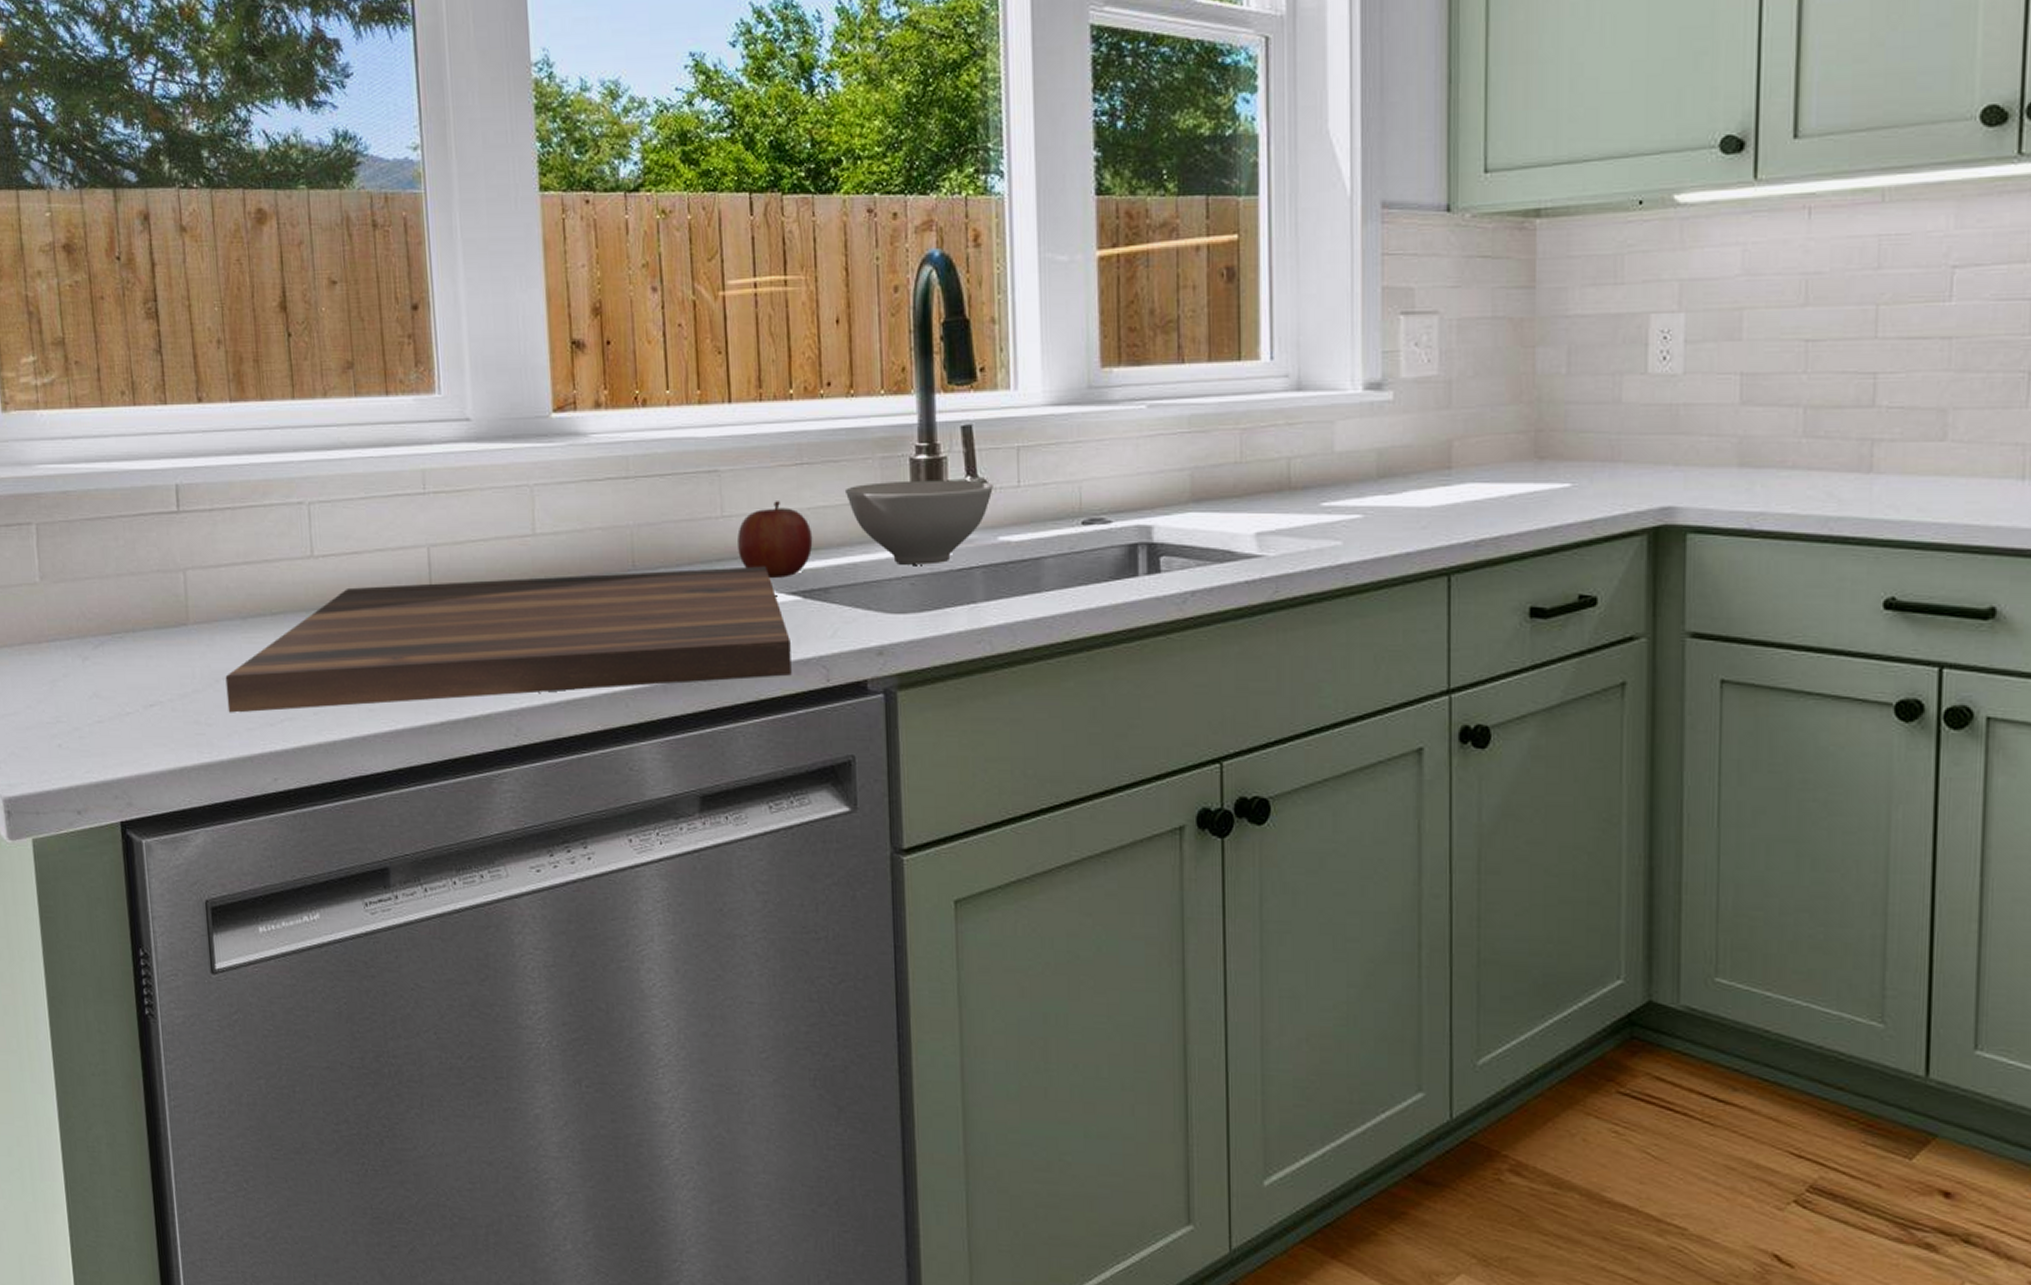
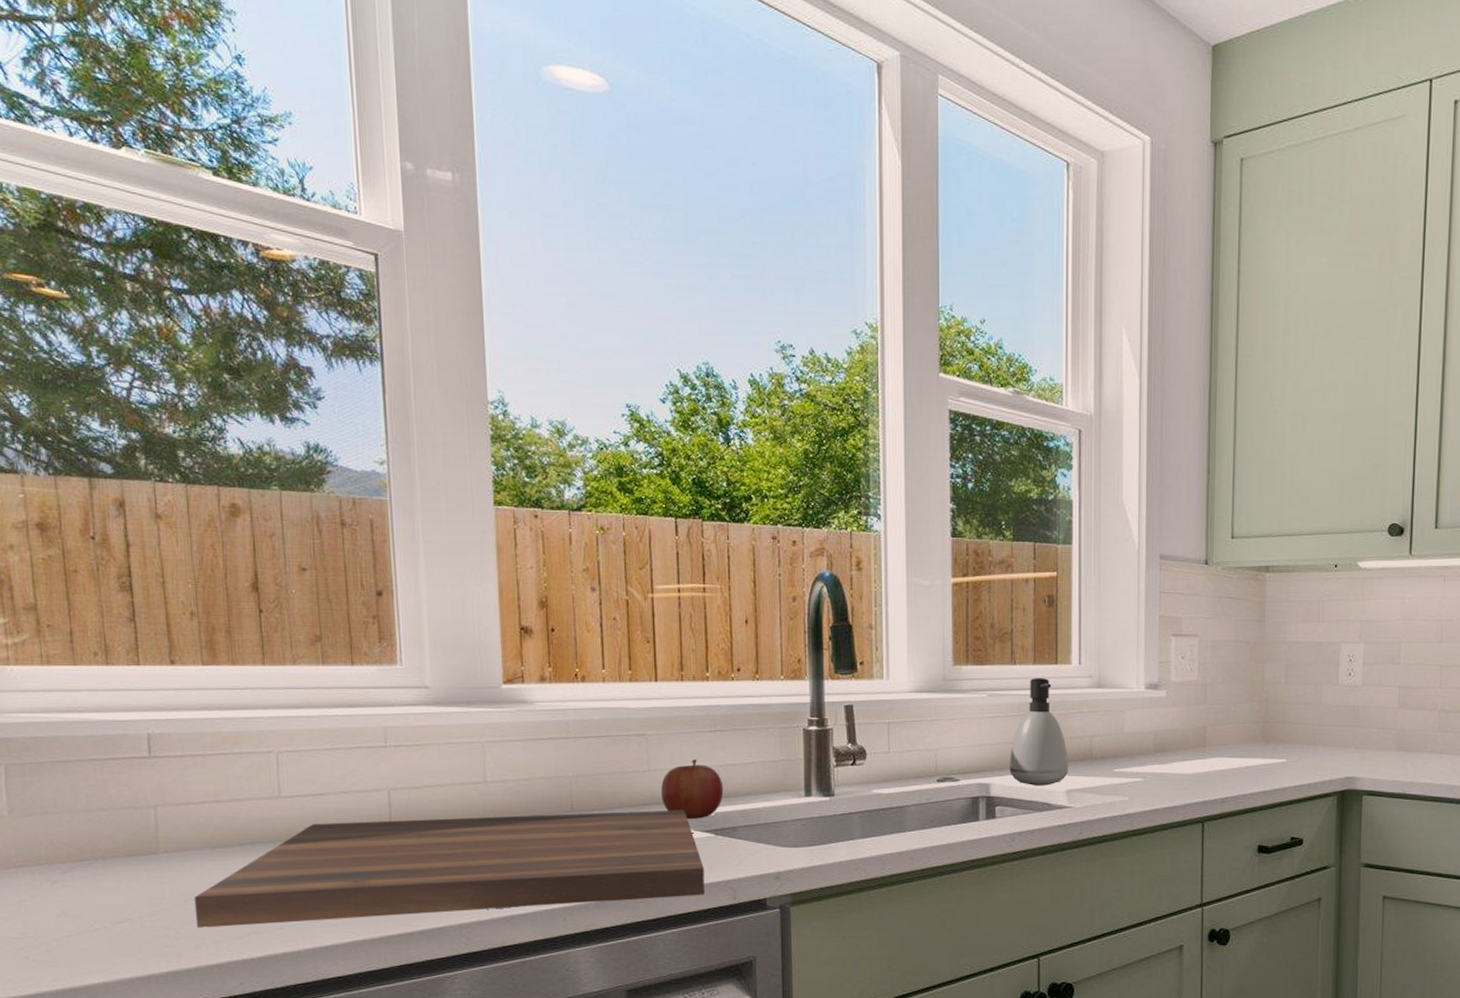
bowl: present [844,480,993,565] -> none [750,746,869,810]
soap dispenser: none [1178,379,1258,528] -> present [1010,677,1068,786]

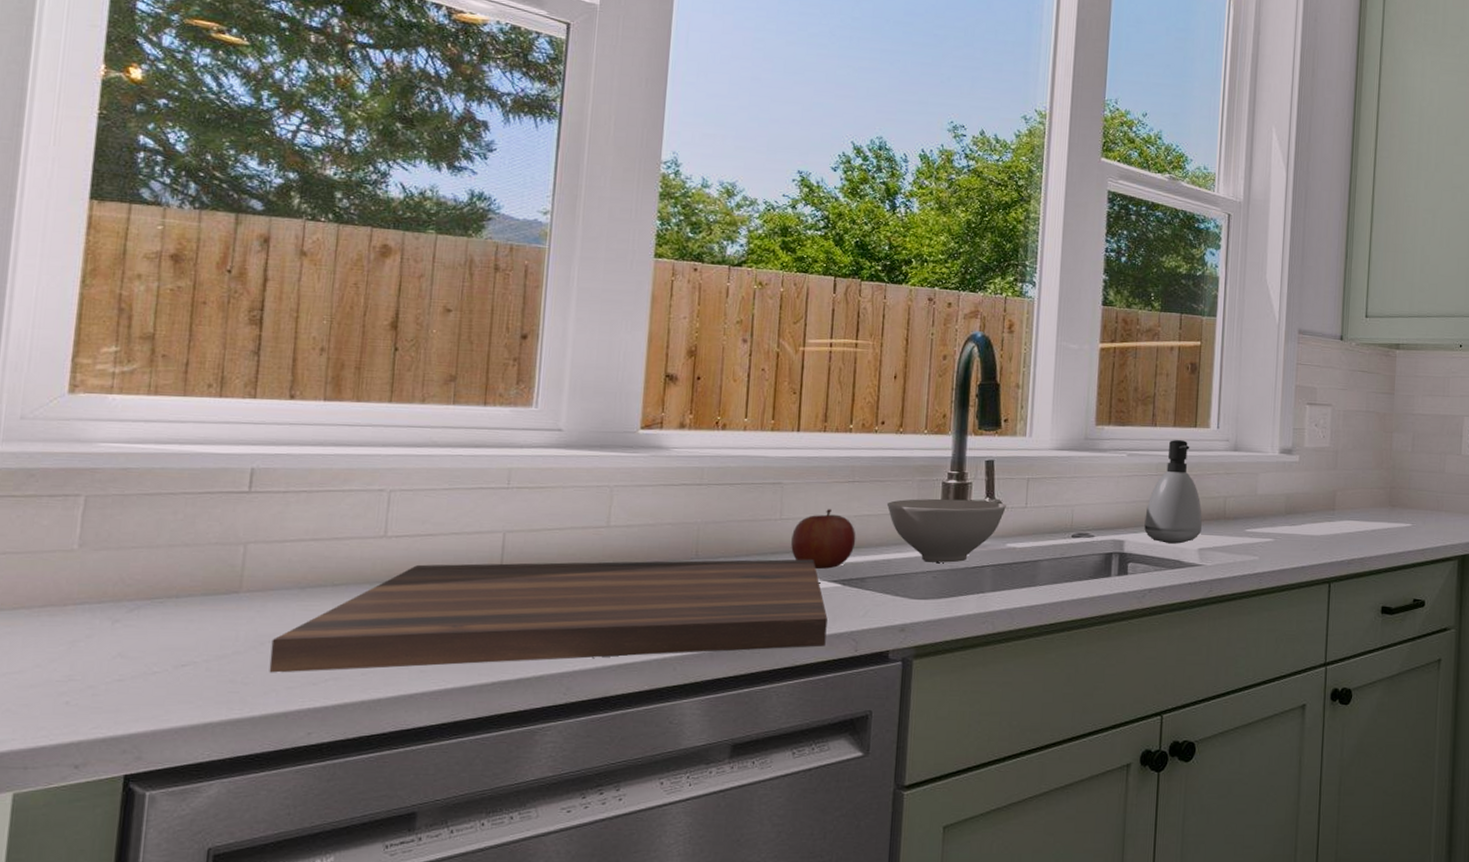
bowl: none [750,746,869,810] -> present [886,498,1006,563]

